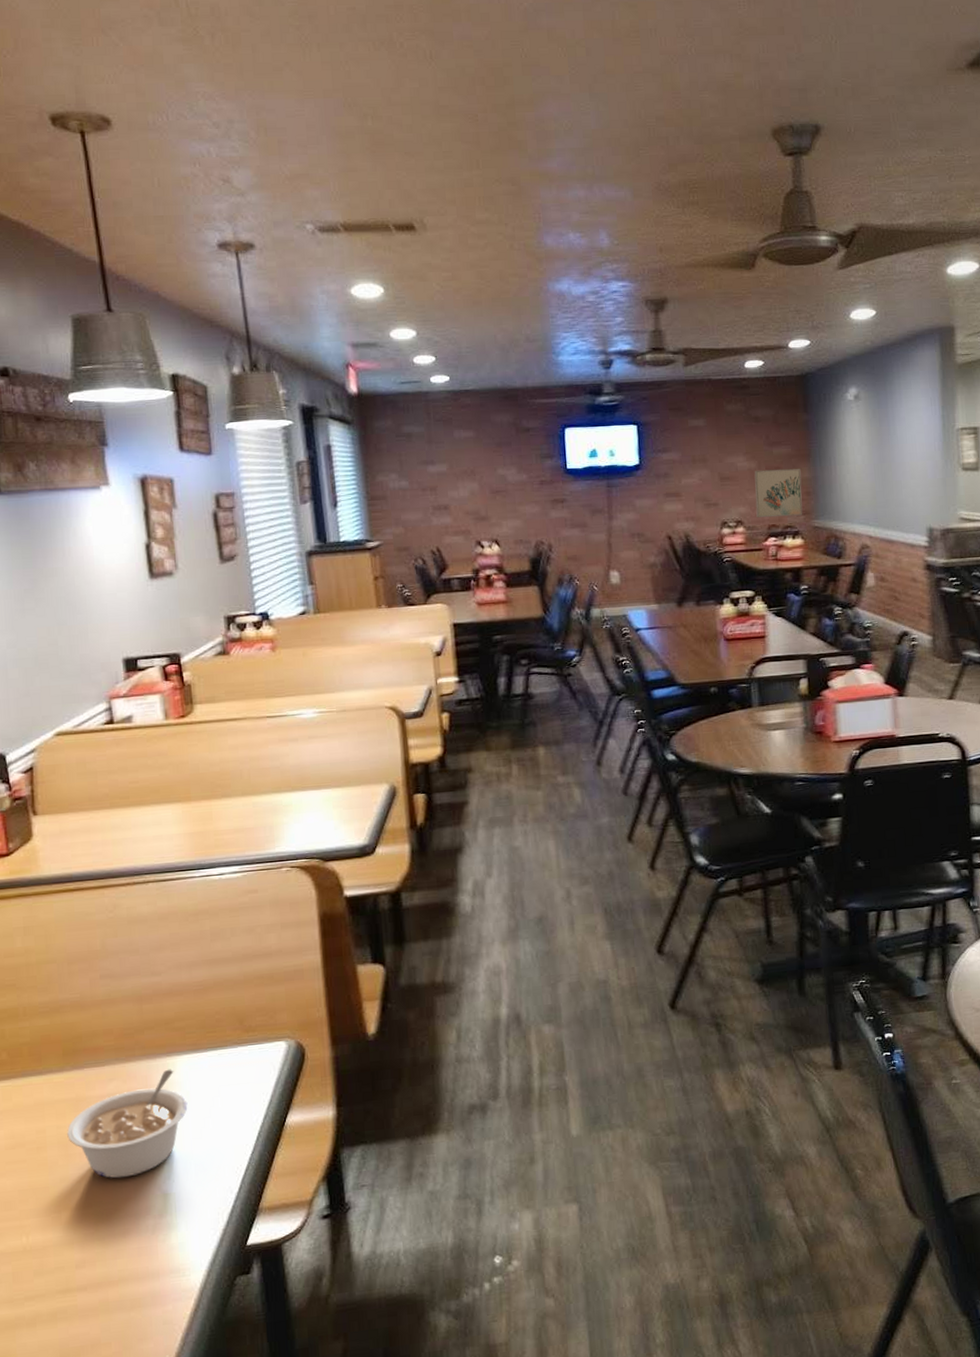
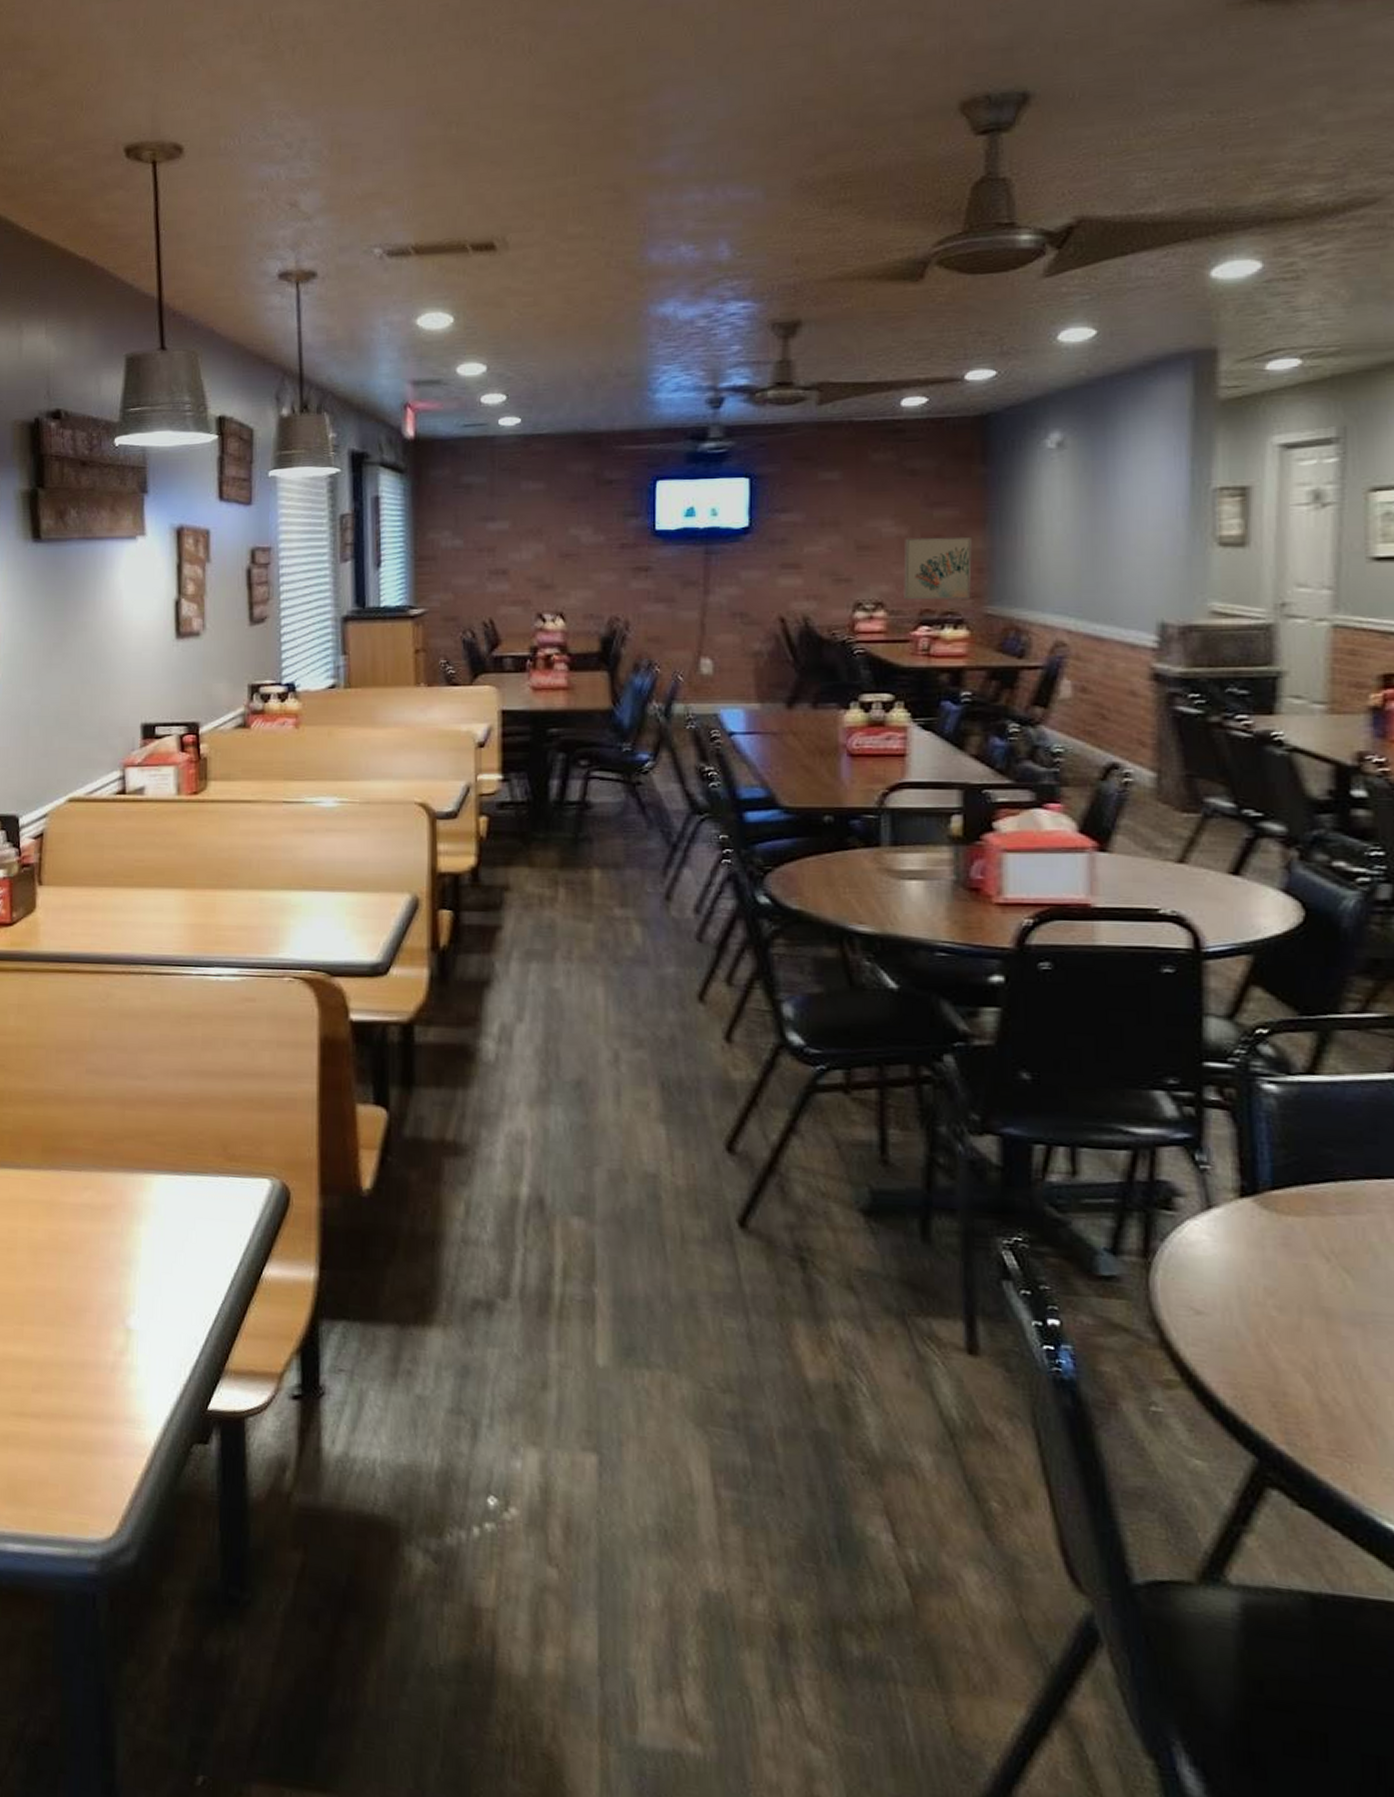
legume: present [67,1068,188,1179] -> none [38,1187,161,1301]

